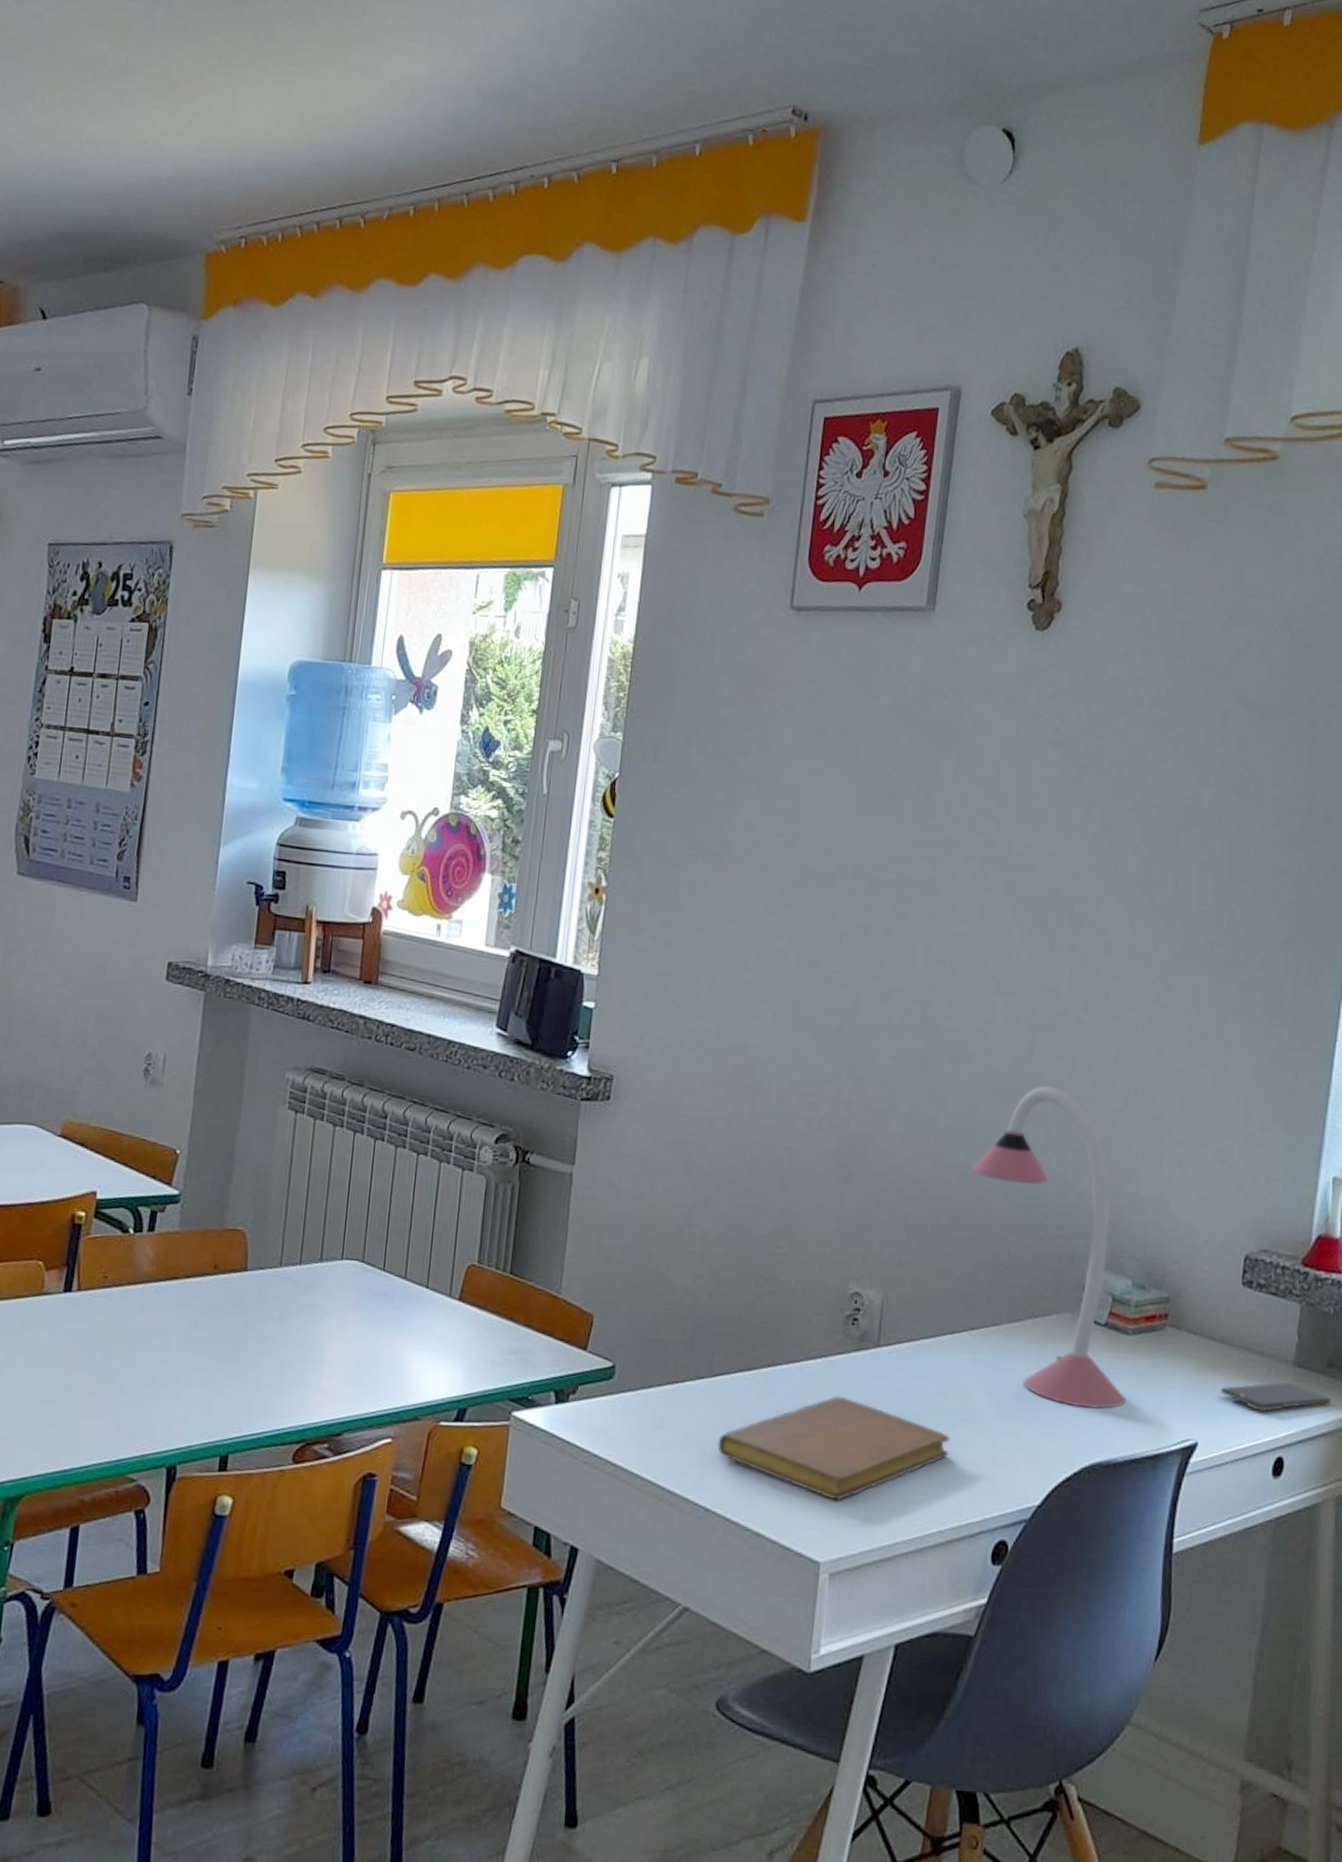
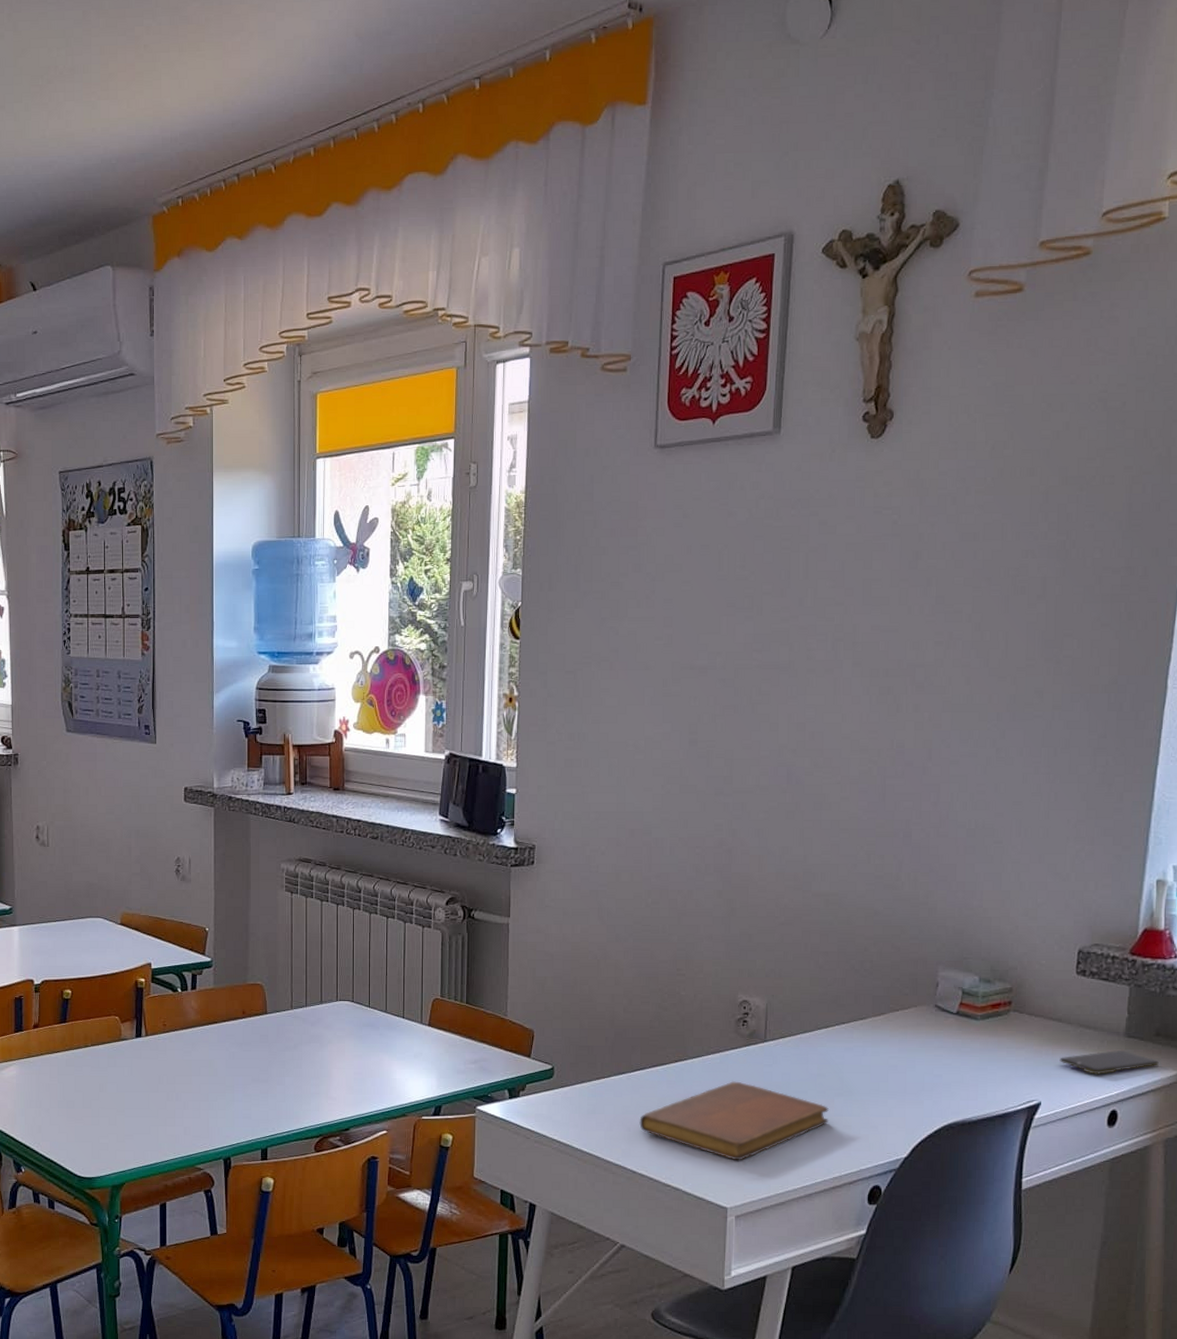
desk lamp: present [970,1086,1126,1409] -> none [835,824,978,1080]

